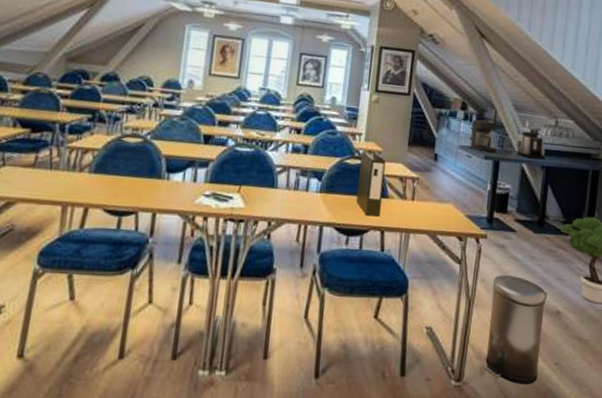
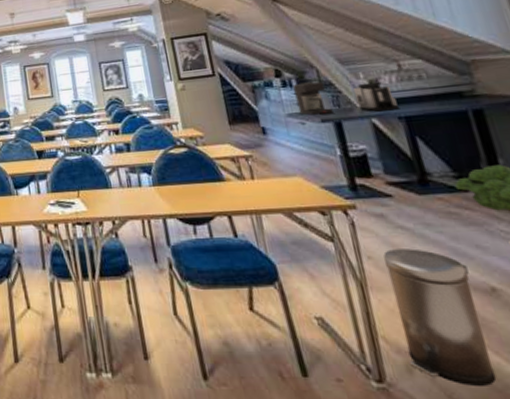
binder: present [356,151,386,217] -> none [183,137,222,203]

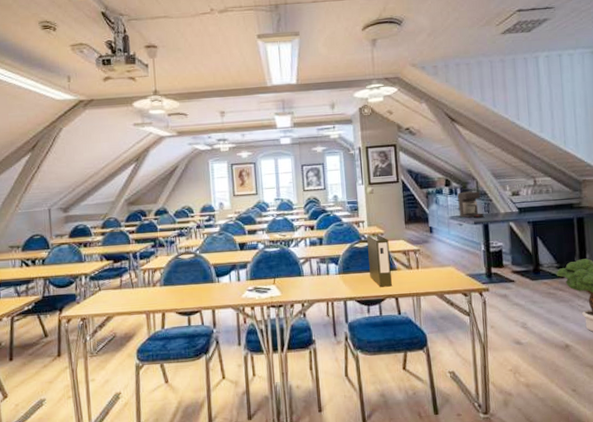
binder: none [183,137,222,203] -> present [367,234,392,287]
printer: present [343,82,400,112] -> none [492,194,530,217]
pedal bin: present [383,248,497,386] -> none [501,319,558,411]

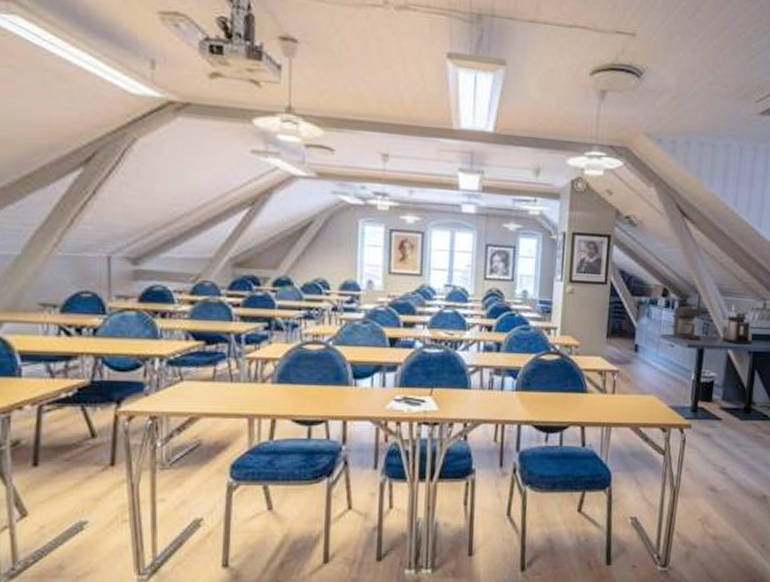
binder: present [367,234,392,287] -> none [554,346,584,412]
printer: none [492,194,530,217] -> present [711,315,753,345]

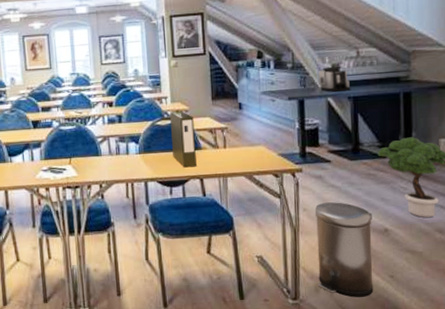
binder: none [554,346,584,412] -> present [170,111,197,168]
coffee maker: present [672,306,701,341] -> none [271,63,299,94]
pedal bin: none [689,464,754,566] -> present [314,202,374,297]

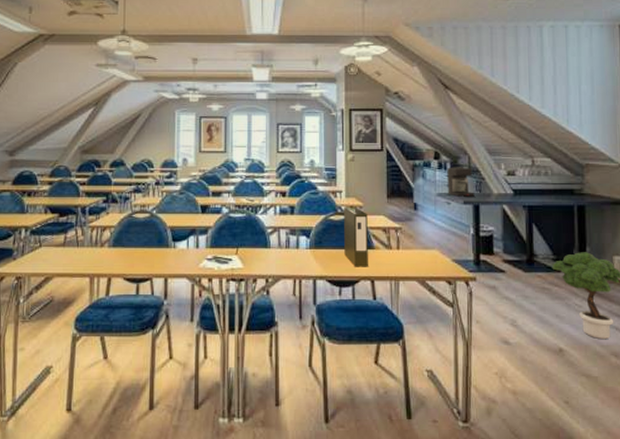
coffee maker: none [271,63,299,94] -> present [447,167,475,198]
printer: present [309,66,351,92] -> none [484,173,526,199]
pedal bin: present [314,202,374,297] -> none [488,316,548,424]

